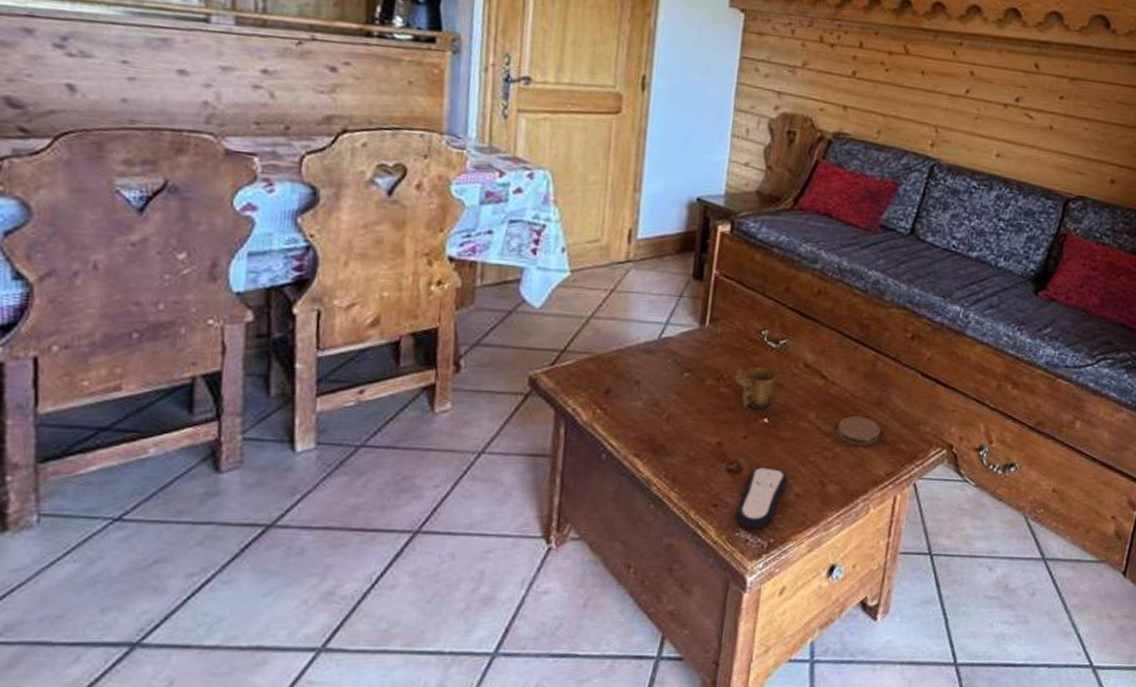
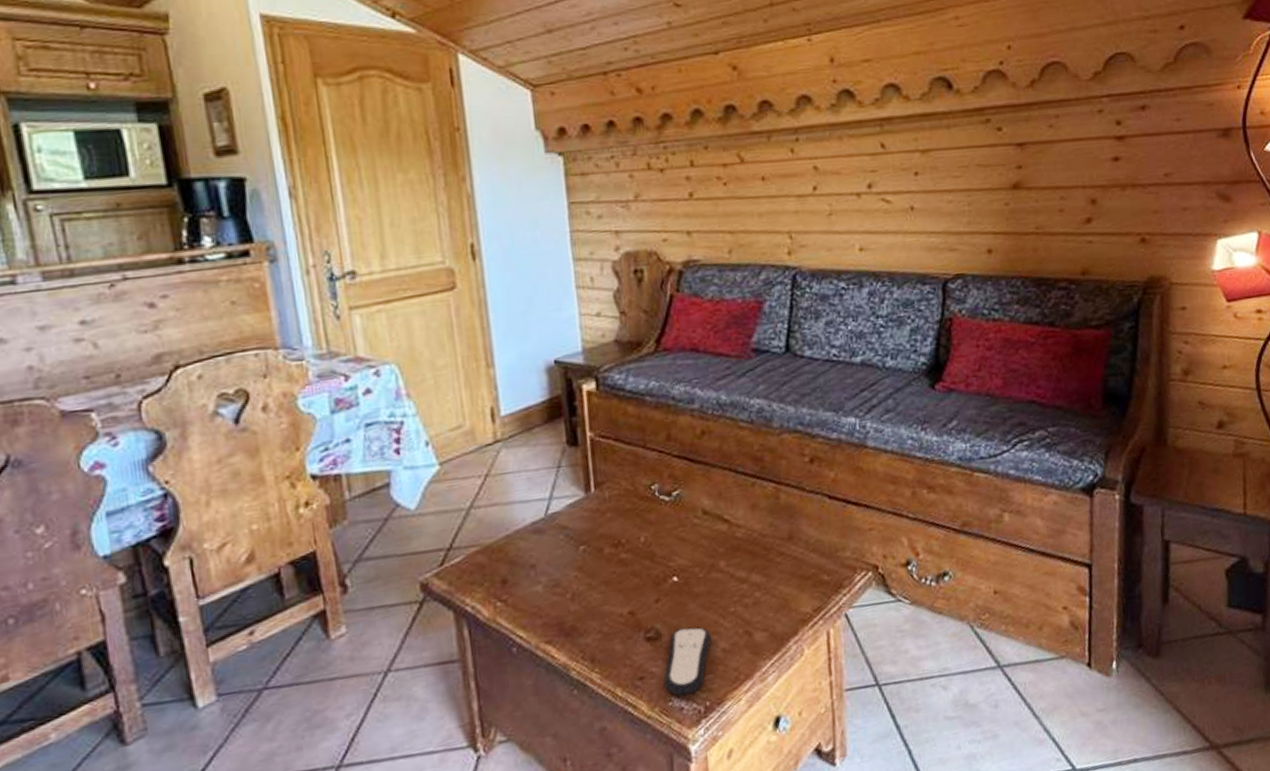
mug: present [734,366,779,410] -> none [631,522,679,571]
coaster: present [836,416,881,446] -> none [751,554,799,587]

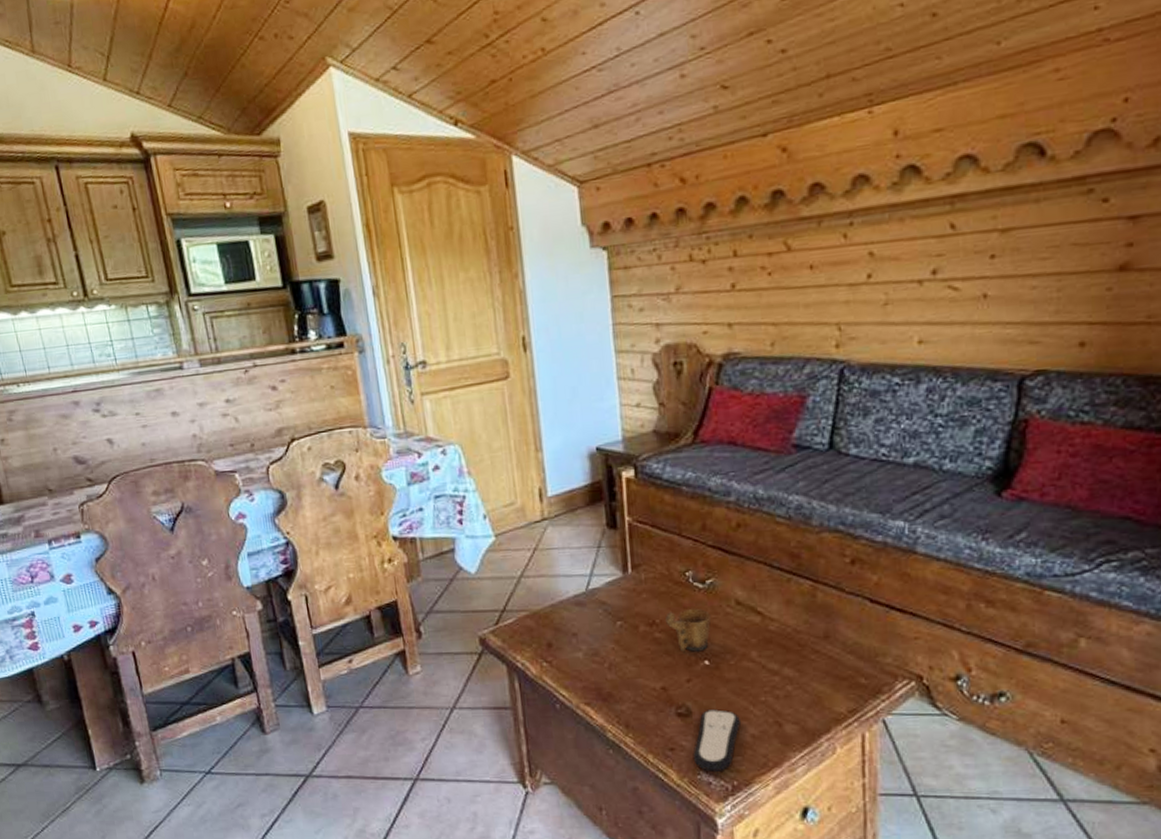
mug: none [631,522,679,571] -> present [665,608,712,652]

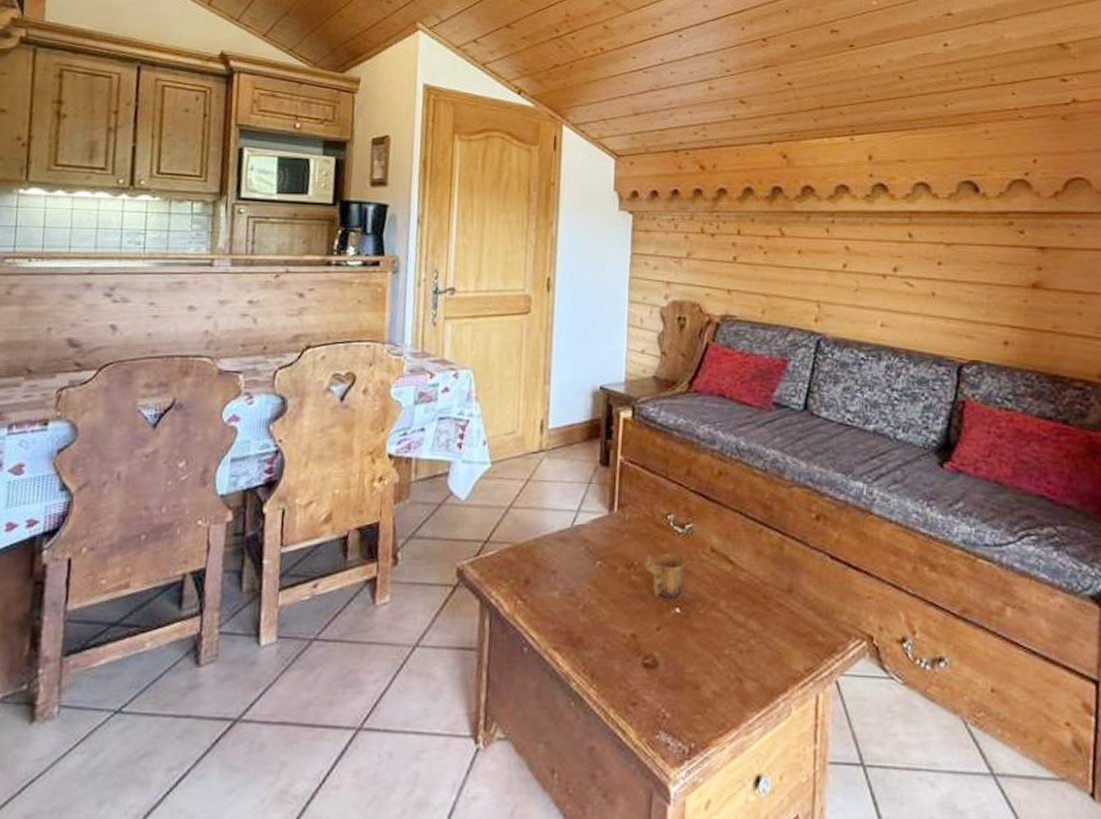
remote control: present [693,709,740,772] -> none [654,661,704,731]

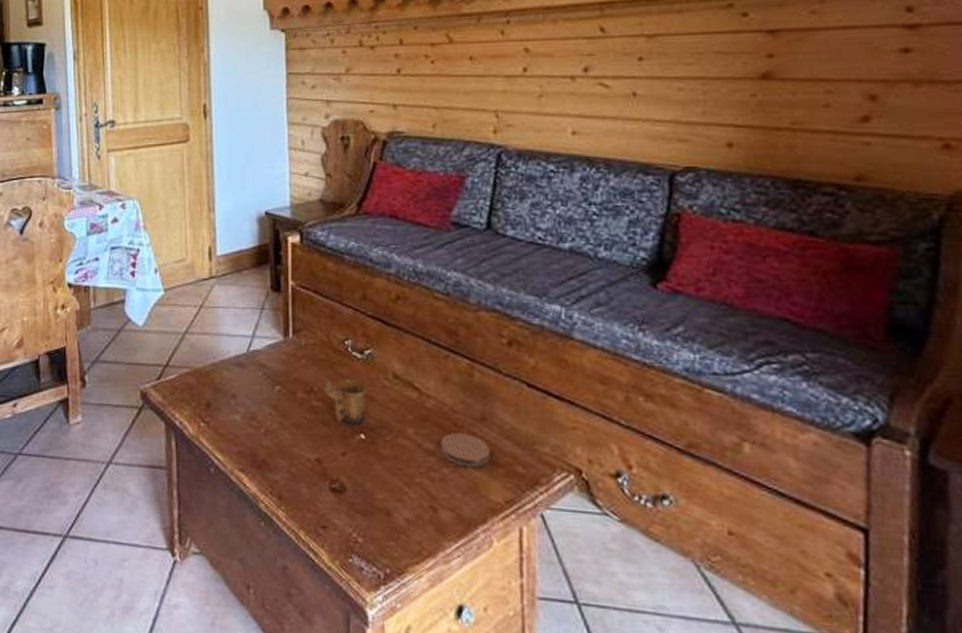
coaster: none [749,605,794,638] -> present [440,433,490,468]

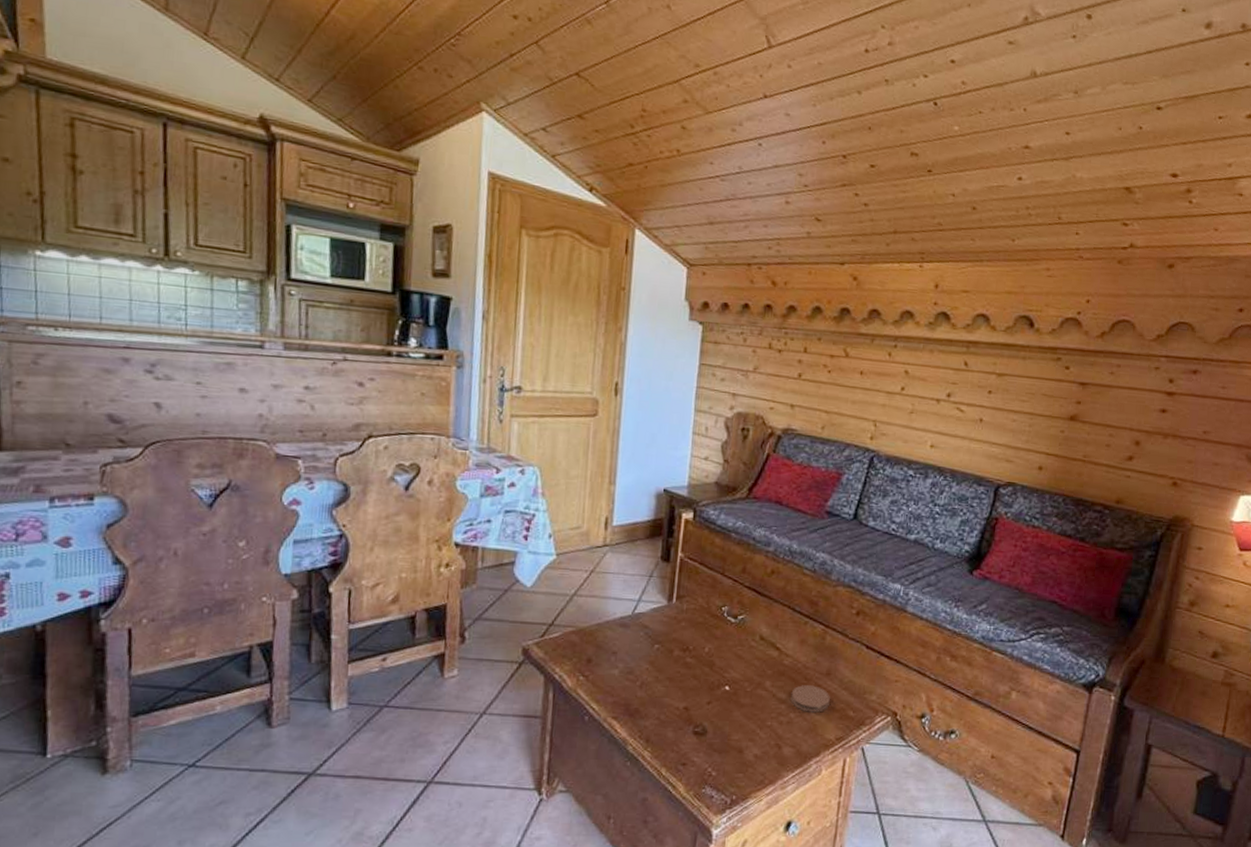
mug: present [324,378,369,424] -> none [698,639,738,678]

